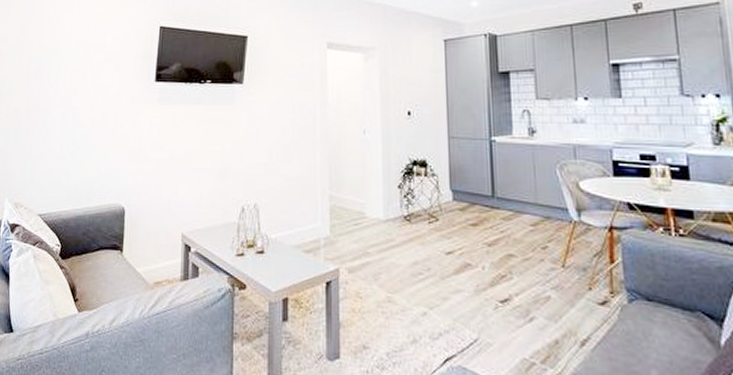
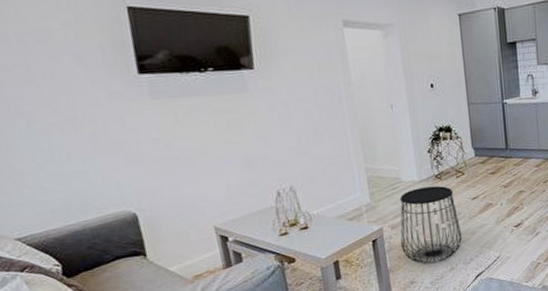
side table: none [357,228,430,328] -> present [399,186,462,264]

